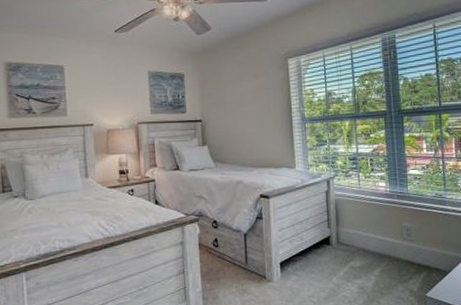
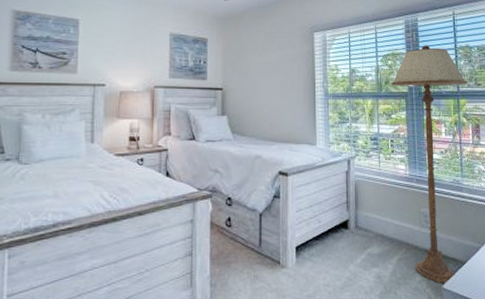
floor lamp: none [369,62,450,292] -> present [391,45,467,283]

